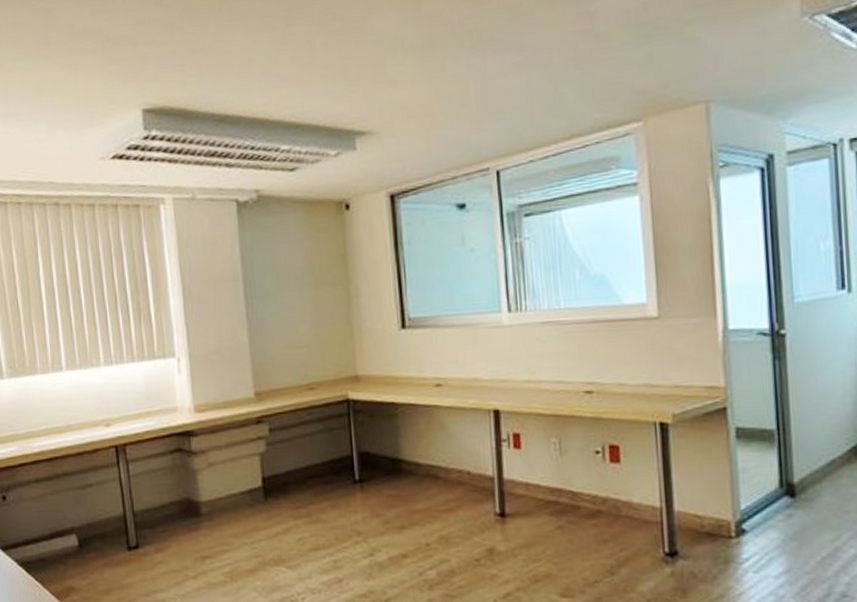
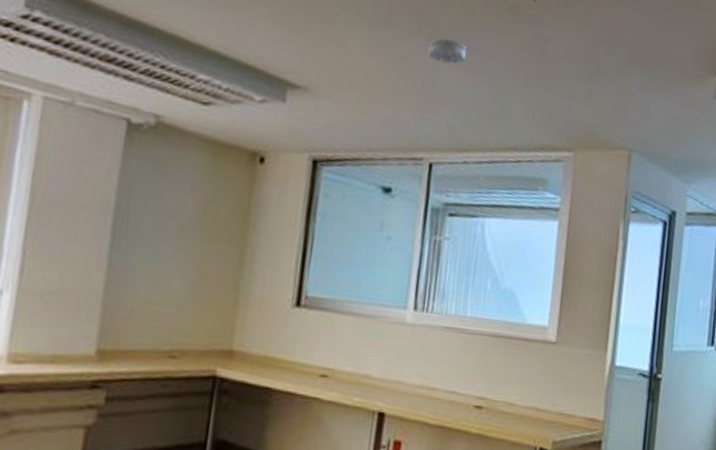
smoke detector: none [474,44,512,71] -> present [428,38,466,64]

